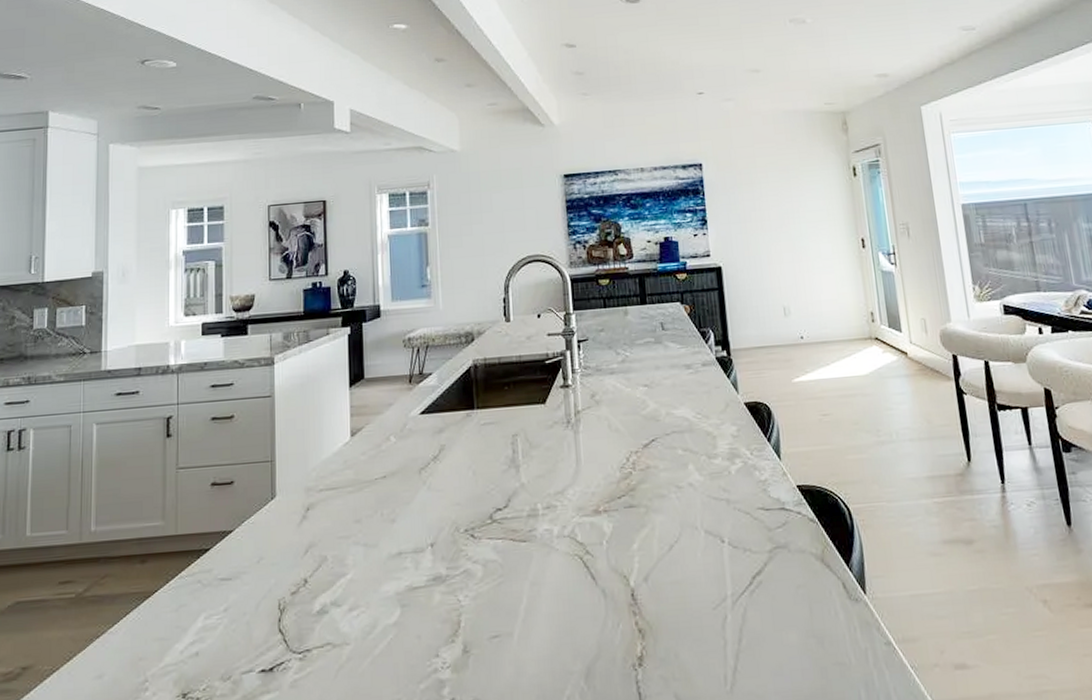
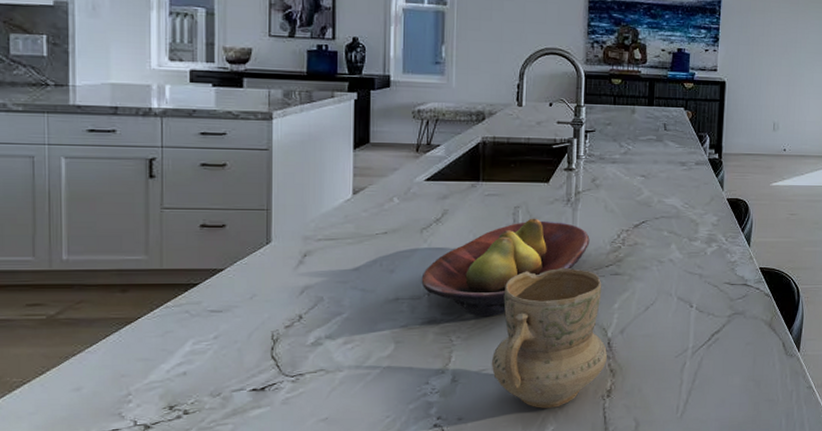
fruit bowl: none [423,446,597,570] -> present [421,218,590,317]
mug: none [503,502,633,684] -> present [491,267,607,408]

